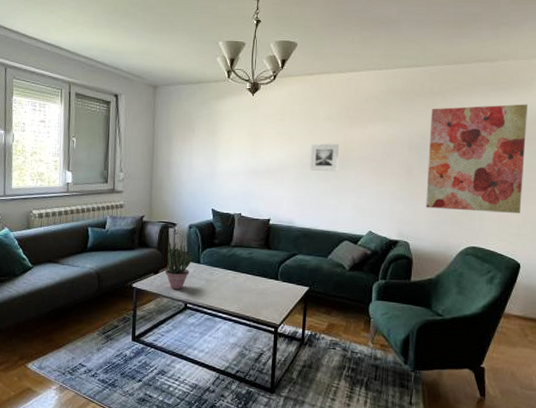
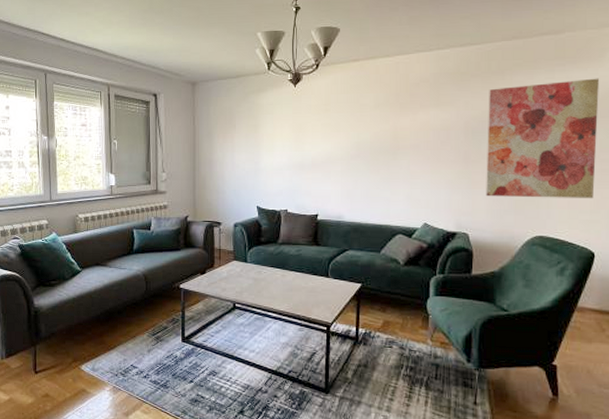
potted plant: present [164,241,195,290] -> none [211,240,241,290]
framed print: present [309,143,339,171] -> none [358,133,389,162]

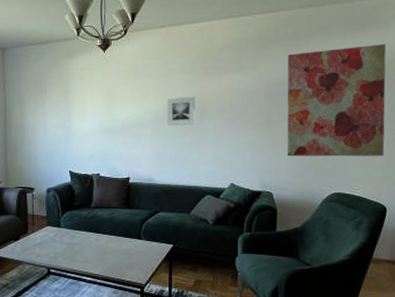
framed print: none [358,133,389,162] -> present [166,97,196,125]

